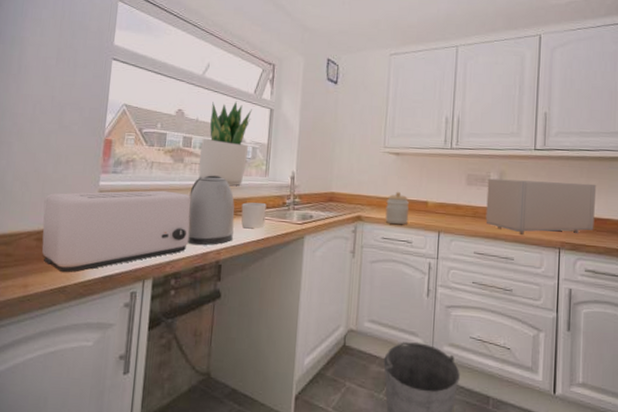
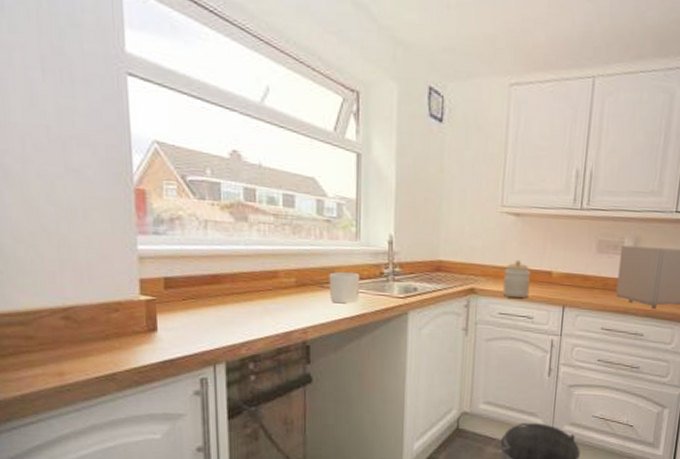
toaster: present [41,190,191,273] -> none [64,256,266,358]
kettle: present [187,175,235,245] -> none [260,238,321,323]
planter: present [198,102,252,186] -> none [268,141,333,252]

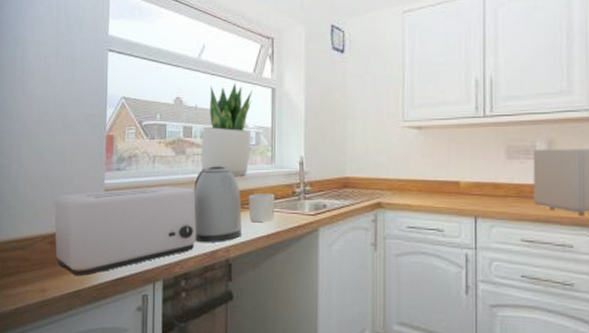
toaster: none [64,256,266,358] -> present [54,186,197,277]
kettle: none [260,238,321,323] -> present [194,166,242,242]
planter: none [268,141,333,252] -> present [201,84,252,177]
jar: present [502,259,532,299] -> none [410,171,438,211]

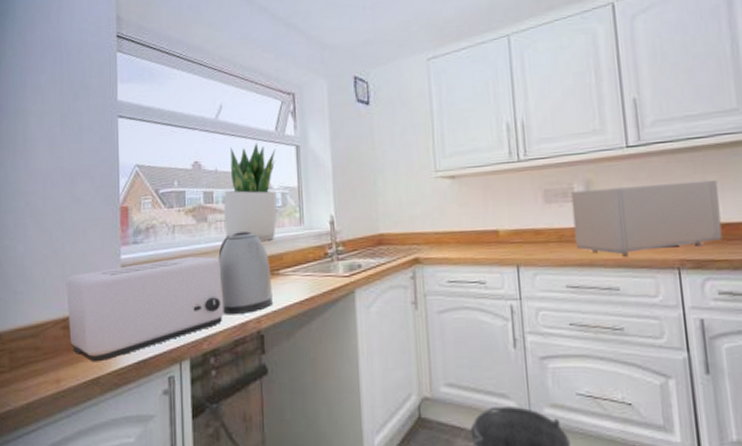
mug: present [248,192,275,223] -> none [278,256,307,289]

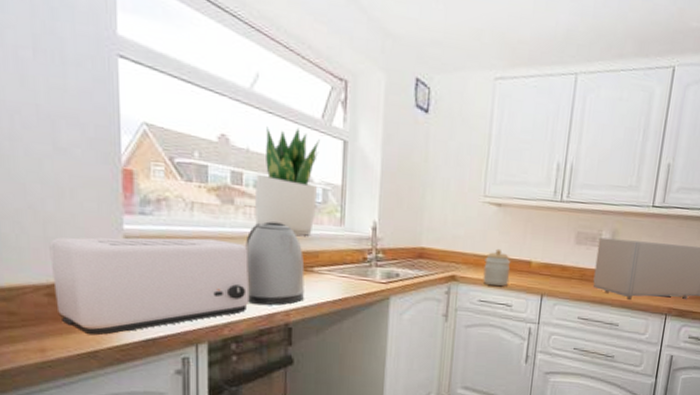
jar: none [447,222,478,264] -> present [483,248,511,287]

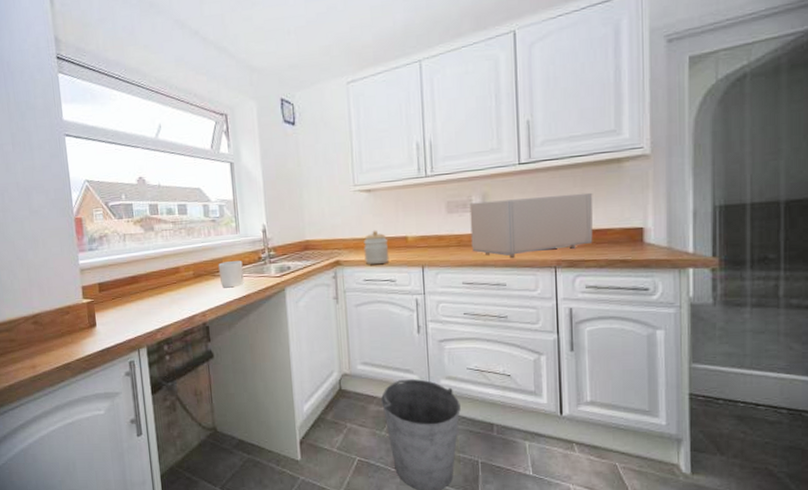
toaster: present [49,237,250,336] -> none [32,261,174,351]
kettle: present [245,221,305,305] -> none [165,239,215,310]
planter: present [254,126,320,237] -> none [167,161,216,248]
mug: none [312,256,343,288] -> present [218,260,244,288]

